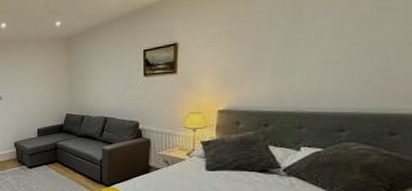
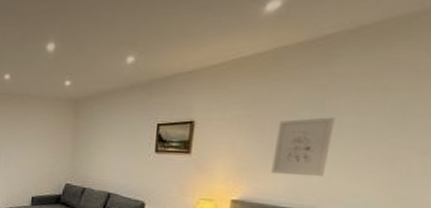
wall art: none [254,22,311,82] -> present [271,117,335,177]

